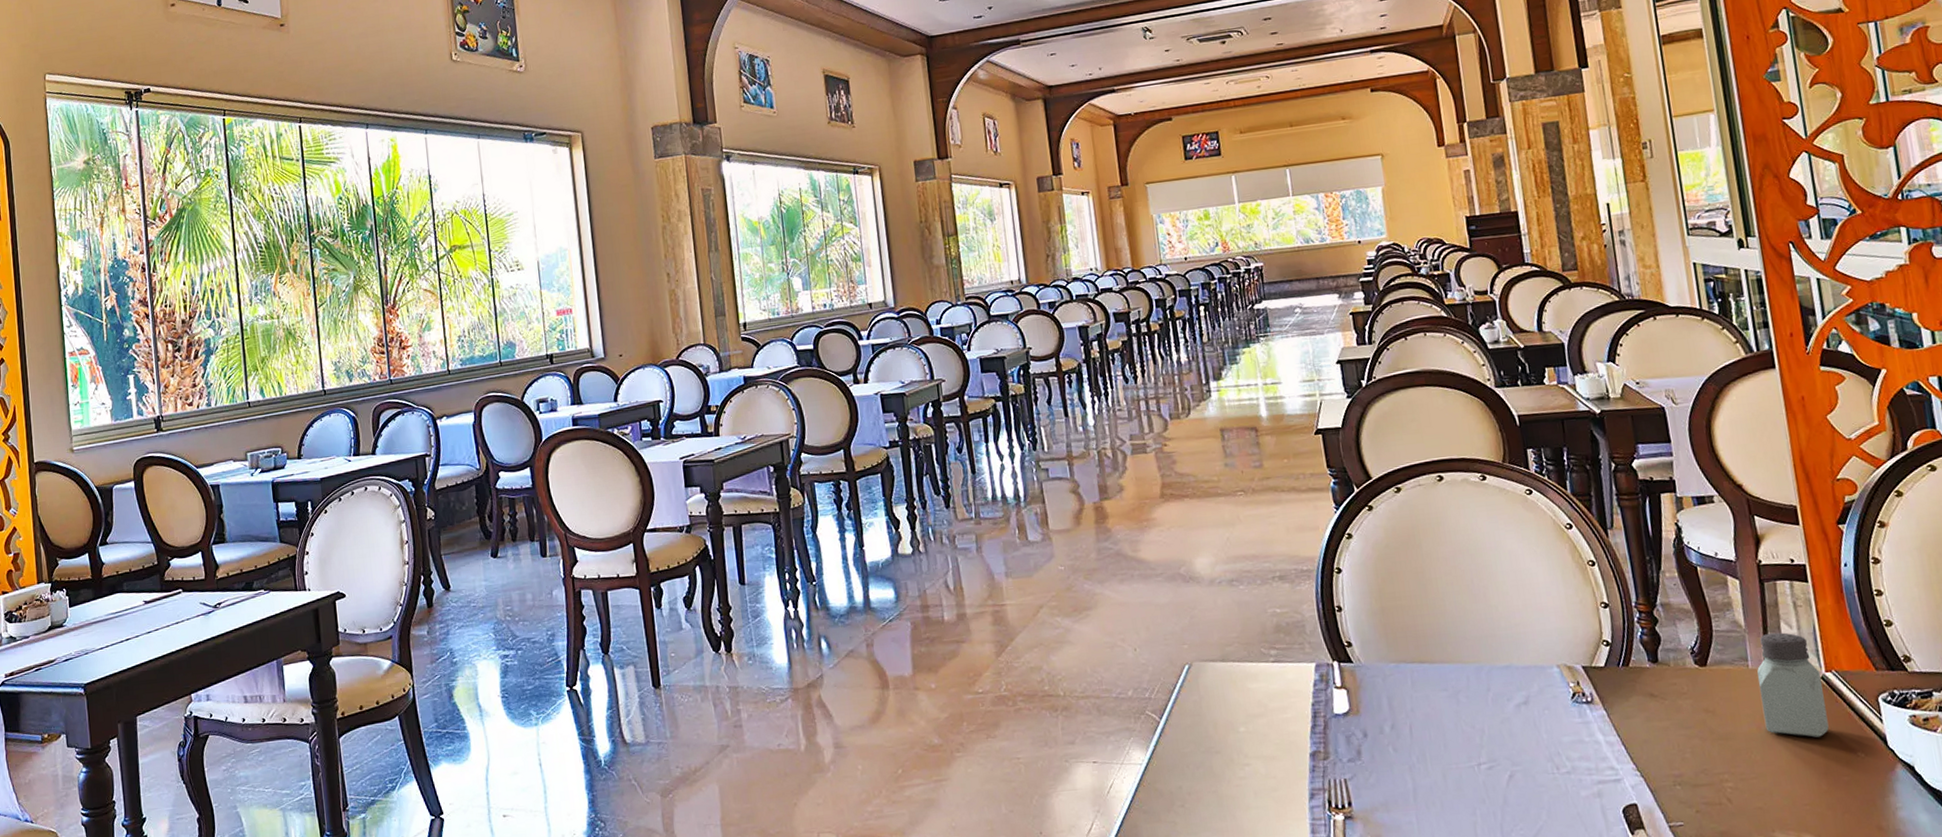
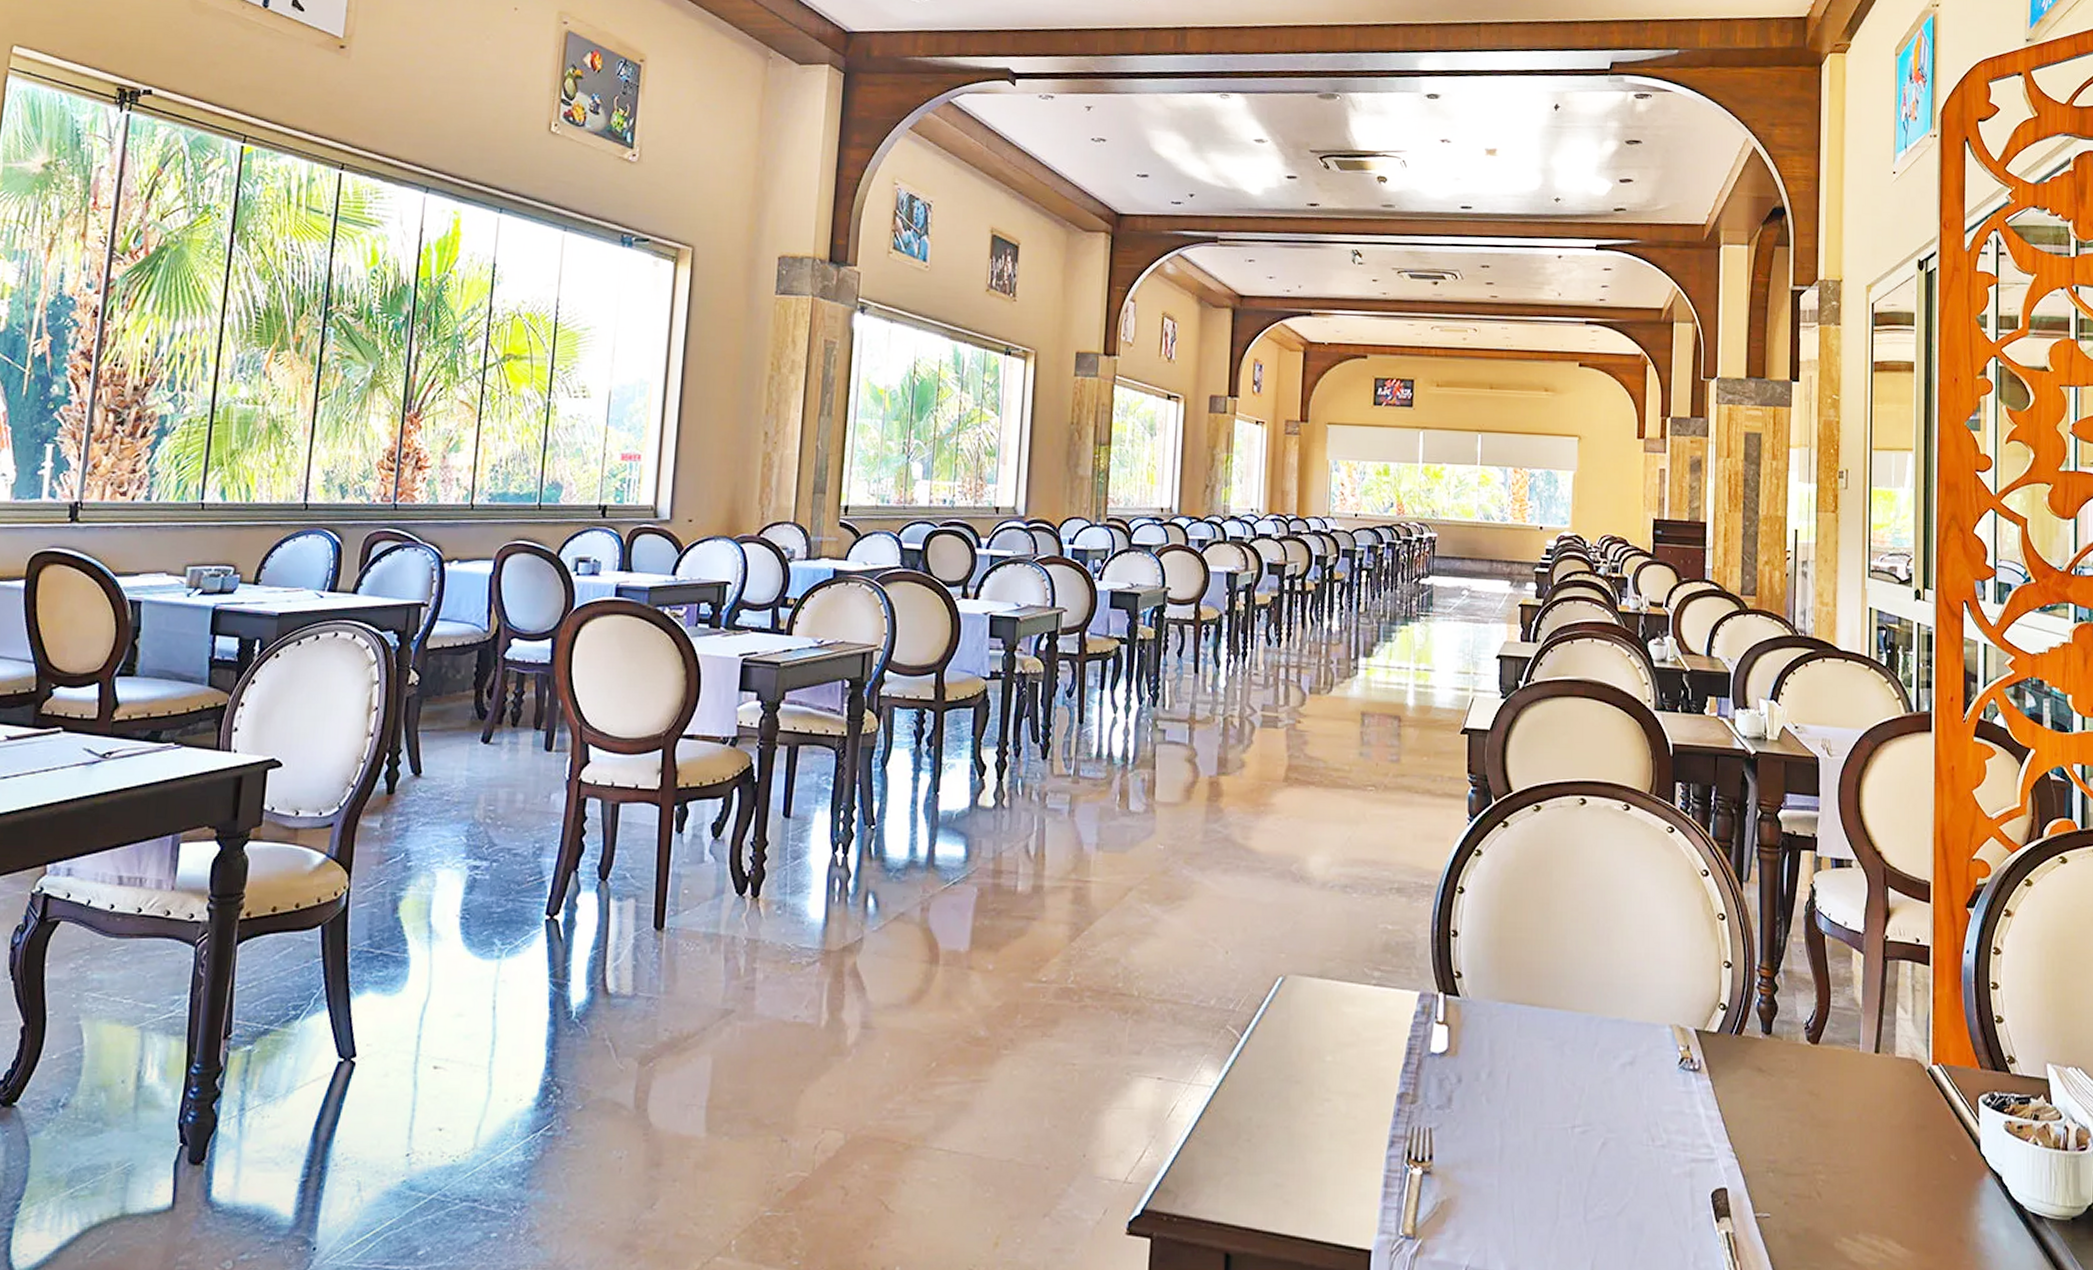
saltshaker: present [1757,632,1829,738] -> none [1866,1016,1927,1134]

